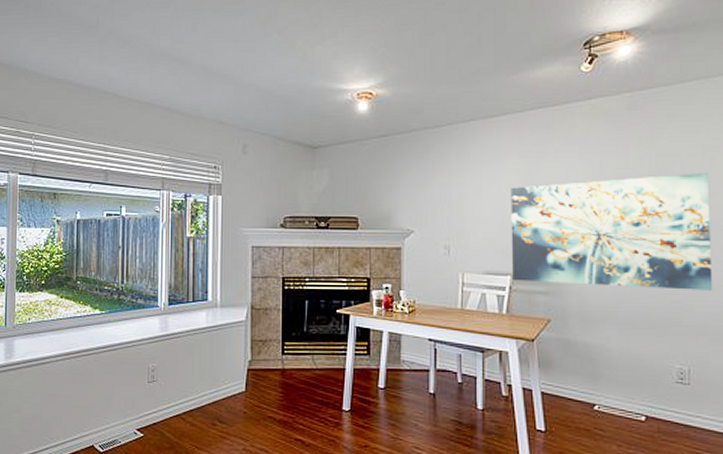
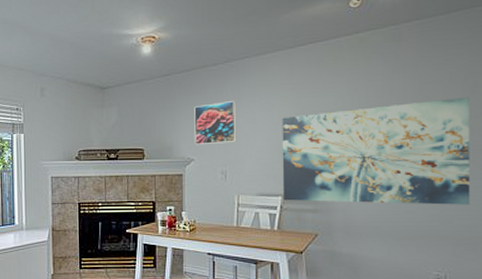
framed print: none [414,167,461,216] -> present [194,101,237,146]

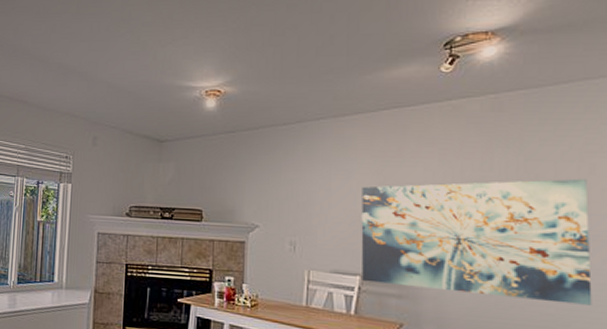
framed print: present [194,101,237,146] -> none [260,164,309,211]

